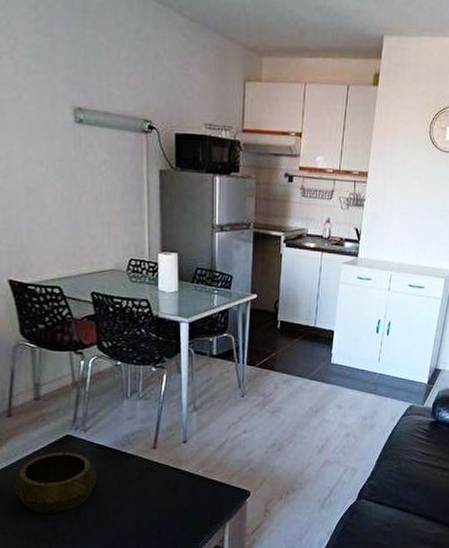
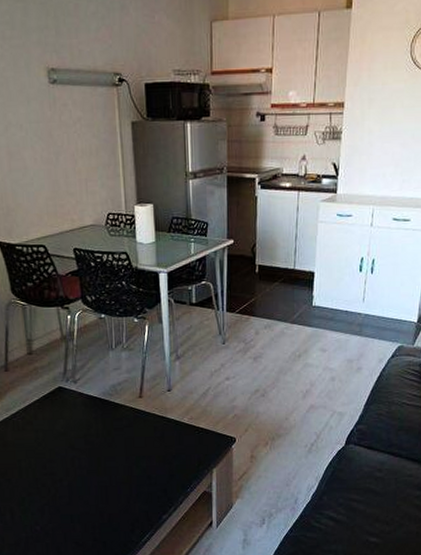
decorative bowl: present [14,451,98,514] -> none [14,402,90,461]

